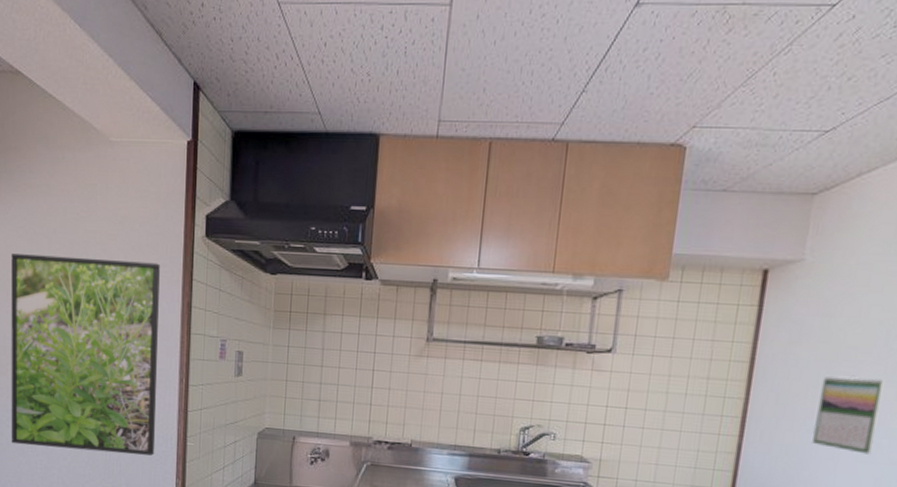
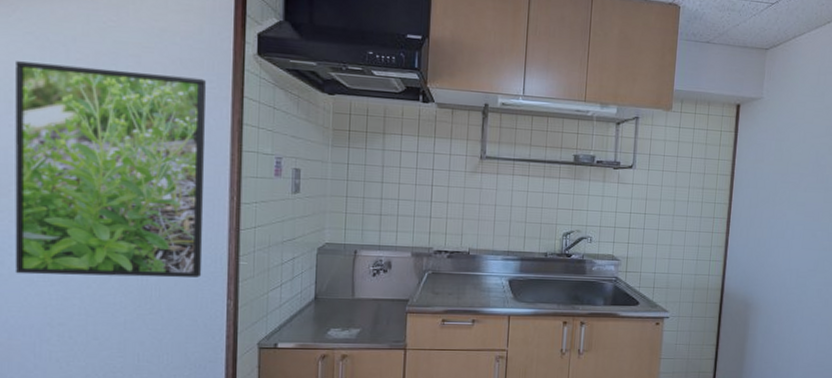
calendar: present [812,375,885,455] -> none [774,184,817,243]

